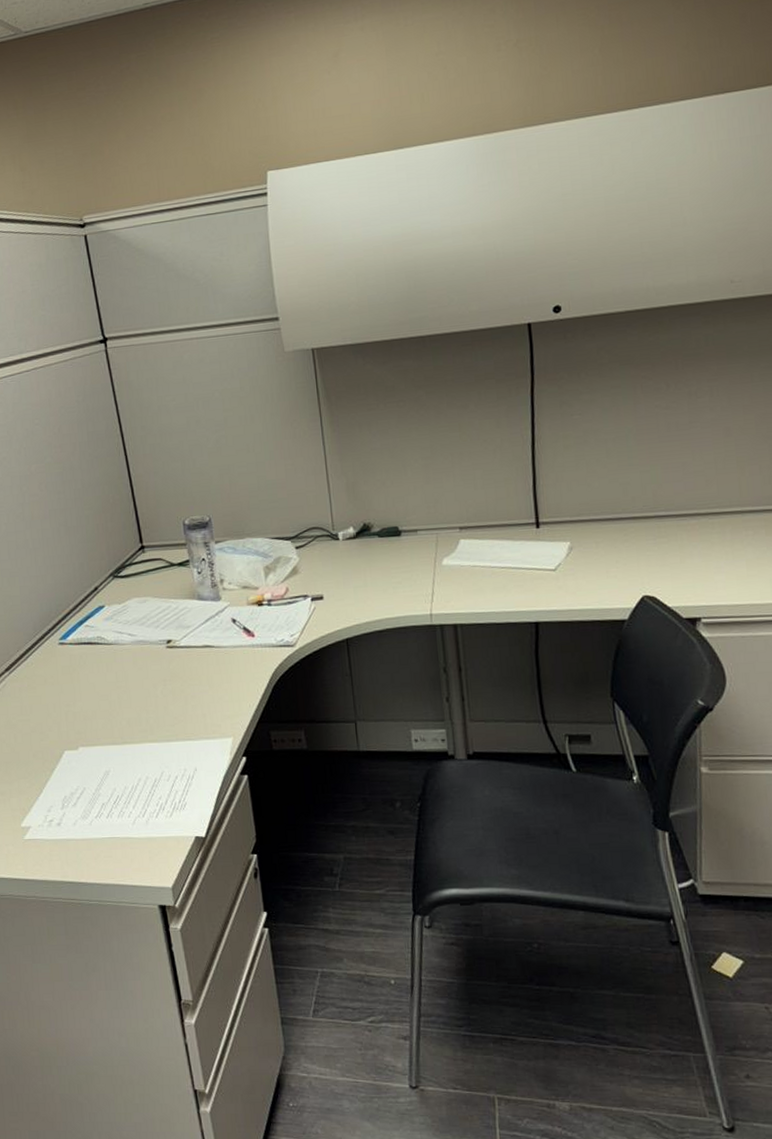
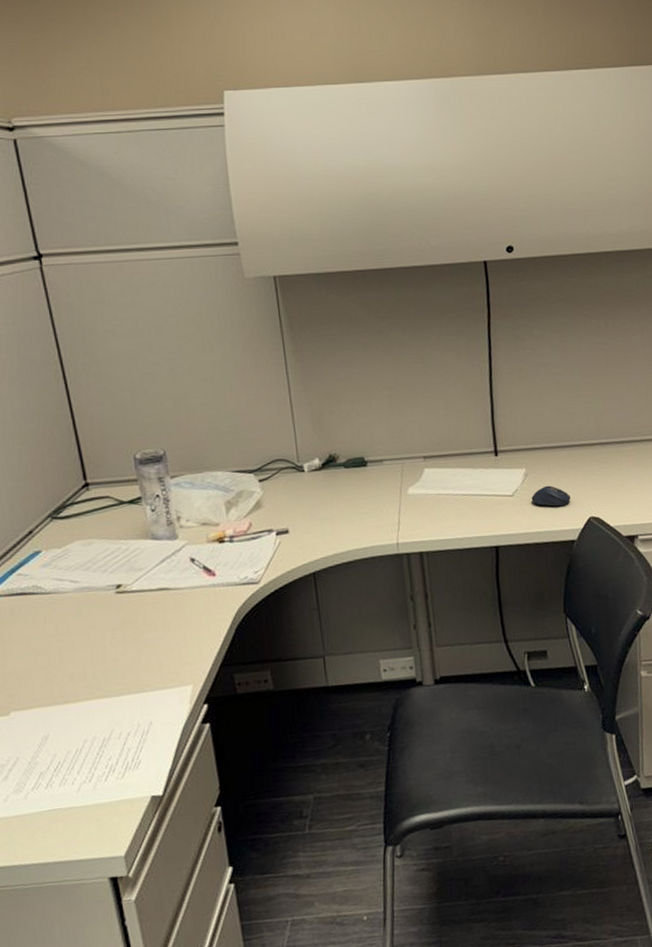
computer mouse: none [576,560,622,583] -> present [531,485,571,507]

